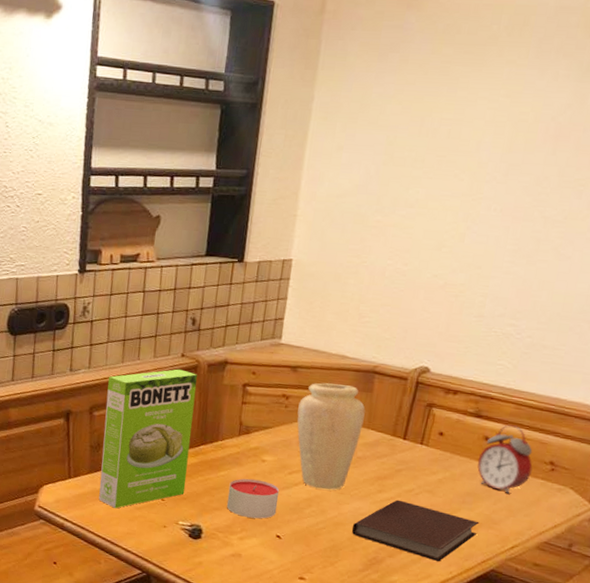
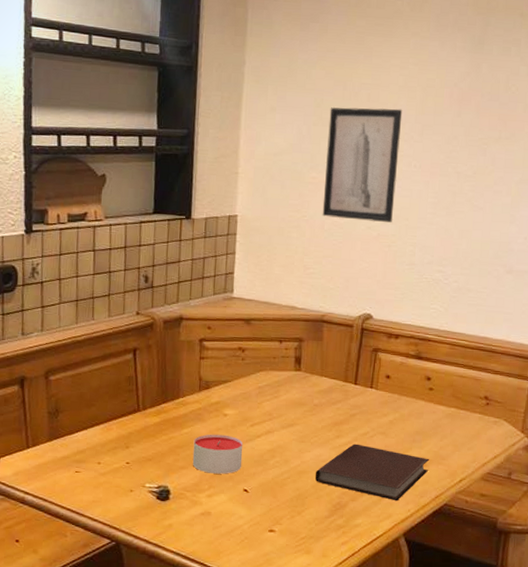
cake mix box: present [98,369,198,509] -> none [60,327,155,476]
vase: present [297,383,365,490] -> none [254,334,317,439]
wall art: none [384,145,487,271] -> present [322,107,403,222]
alarm clock: present [477,425,533,494] -> none [422,364,470,430]

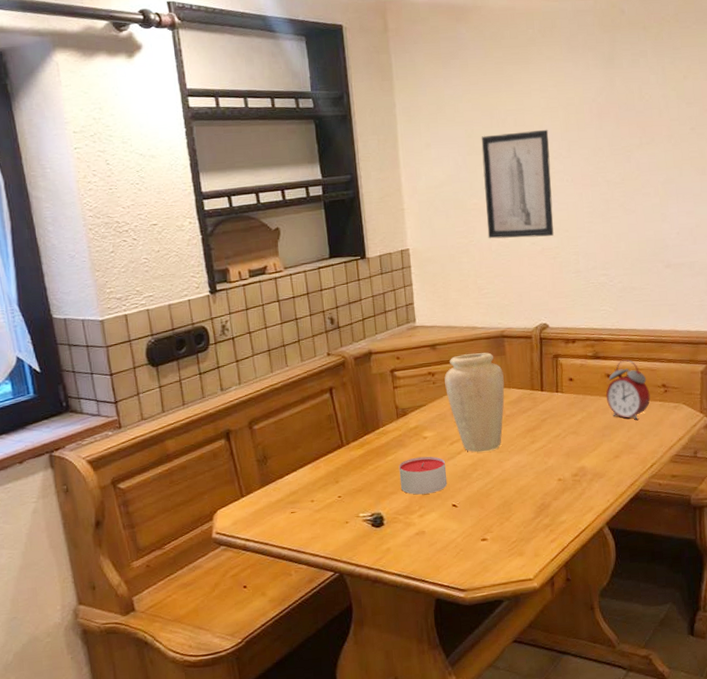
vase: none [254,334,317,439] -> present [444,352,505,452]
notebook: present [315,443,430,502] -> none [516,446,621,494]
alarm clock: none [422,364,470,430] -> present [605,359,651,420]

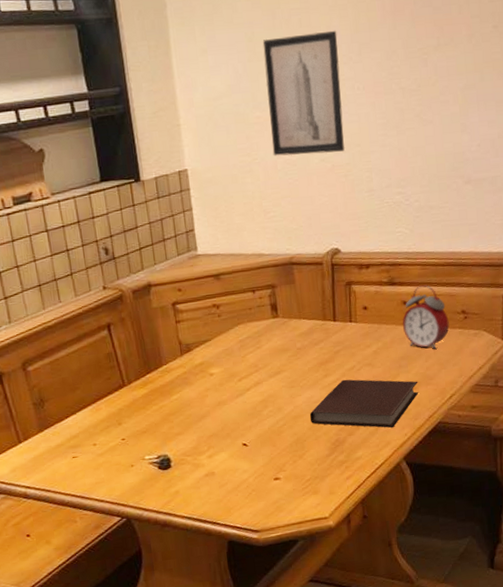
candle: present [398,456,448,495] -> none [184,394,237,435]
vase: present [444,352,505,452] -> none [230,281,295,388]
notebook: none [516,446,621,494] -> present [309,379,418,428]

